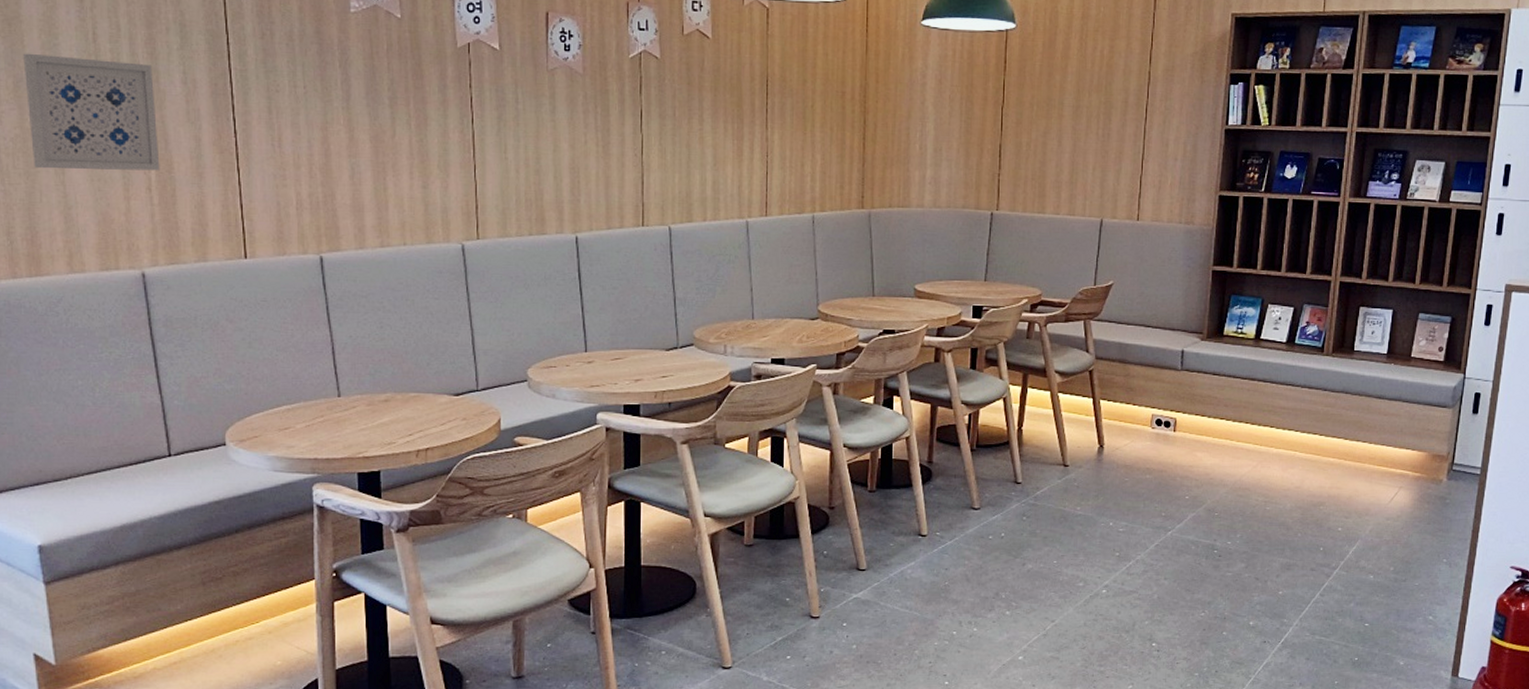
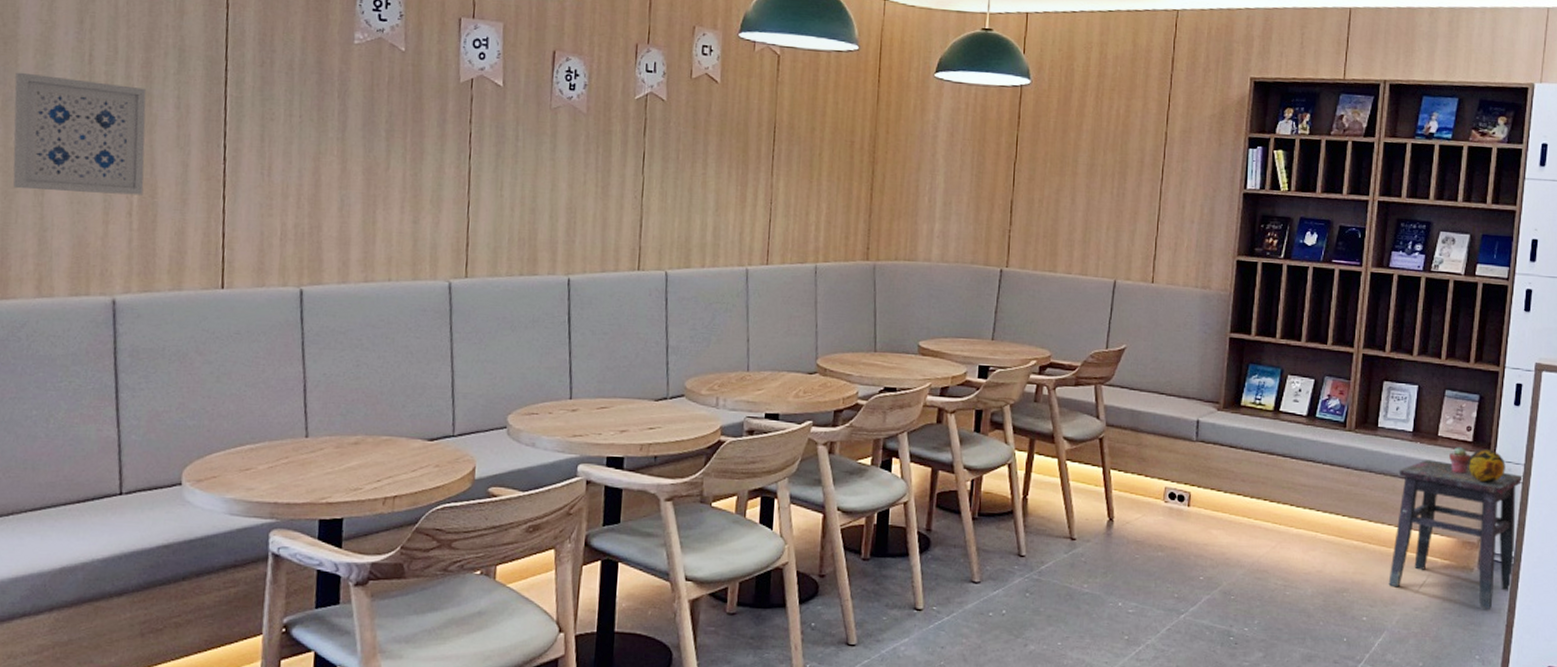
side table: none [1362,380,1492,516] -> present [1388,460,1524,609]
potted succulent: none [1422,367,1442,392] -> present [1449,447,1471,474]
decorative orb: none [1439,367,1475,400] -> present [1468,448,1506,483]

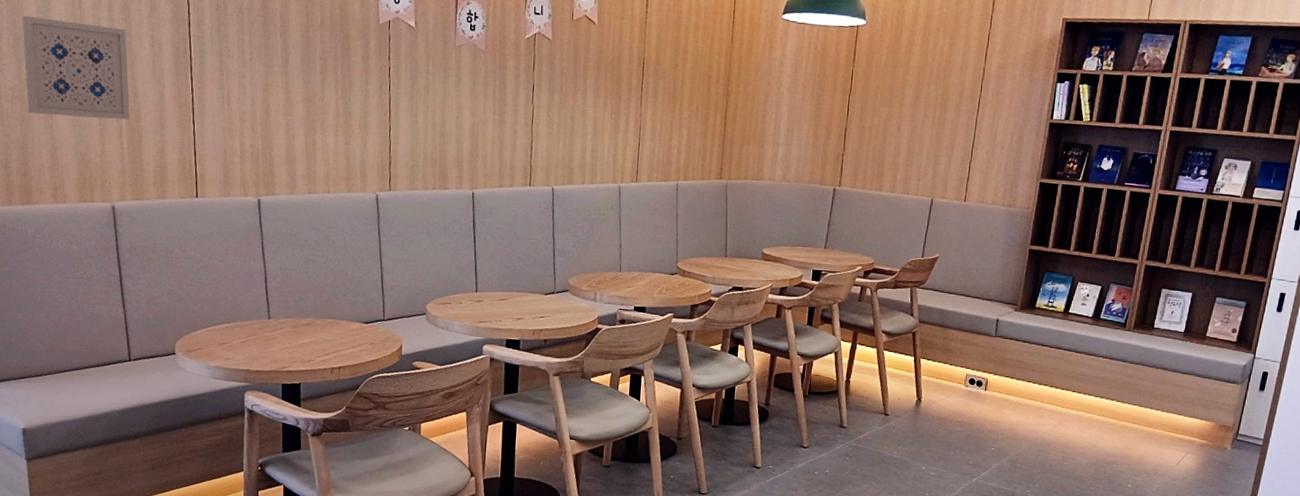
side table: present [1388,460,1524,609] -> none [1152,356,1279,481]
potted succulent: present [1449,447,1471,474] -> none [1214,346,1234,369]
decorative orb: present [1468,448,1506,483] -> none [1230,348,1264,377]

